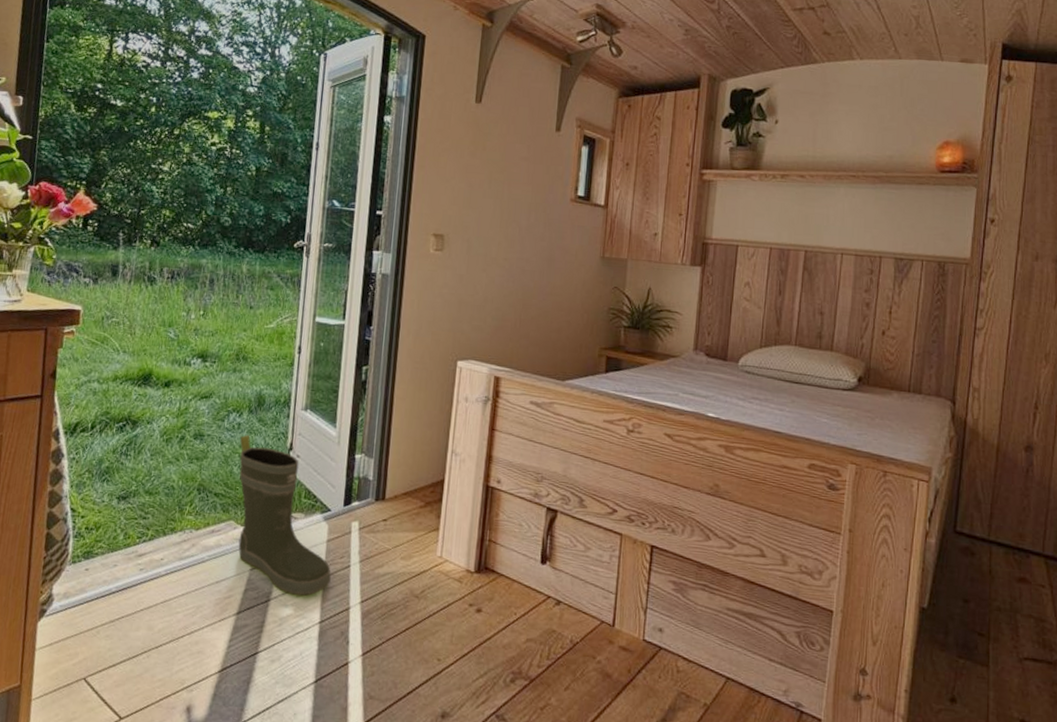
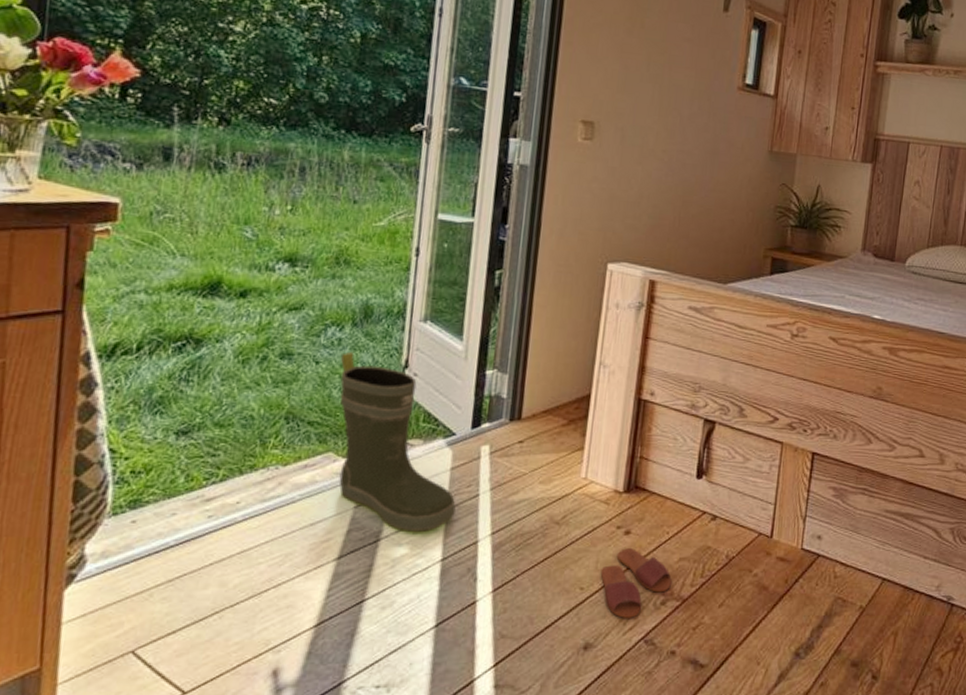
slippers: none [455,624,520,693] -> present [600,547,672,618]

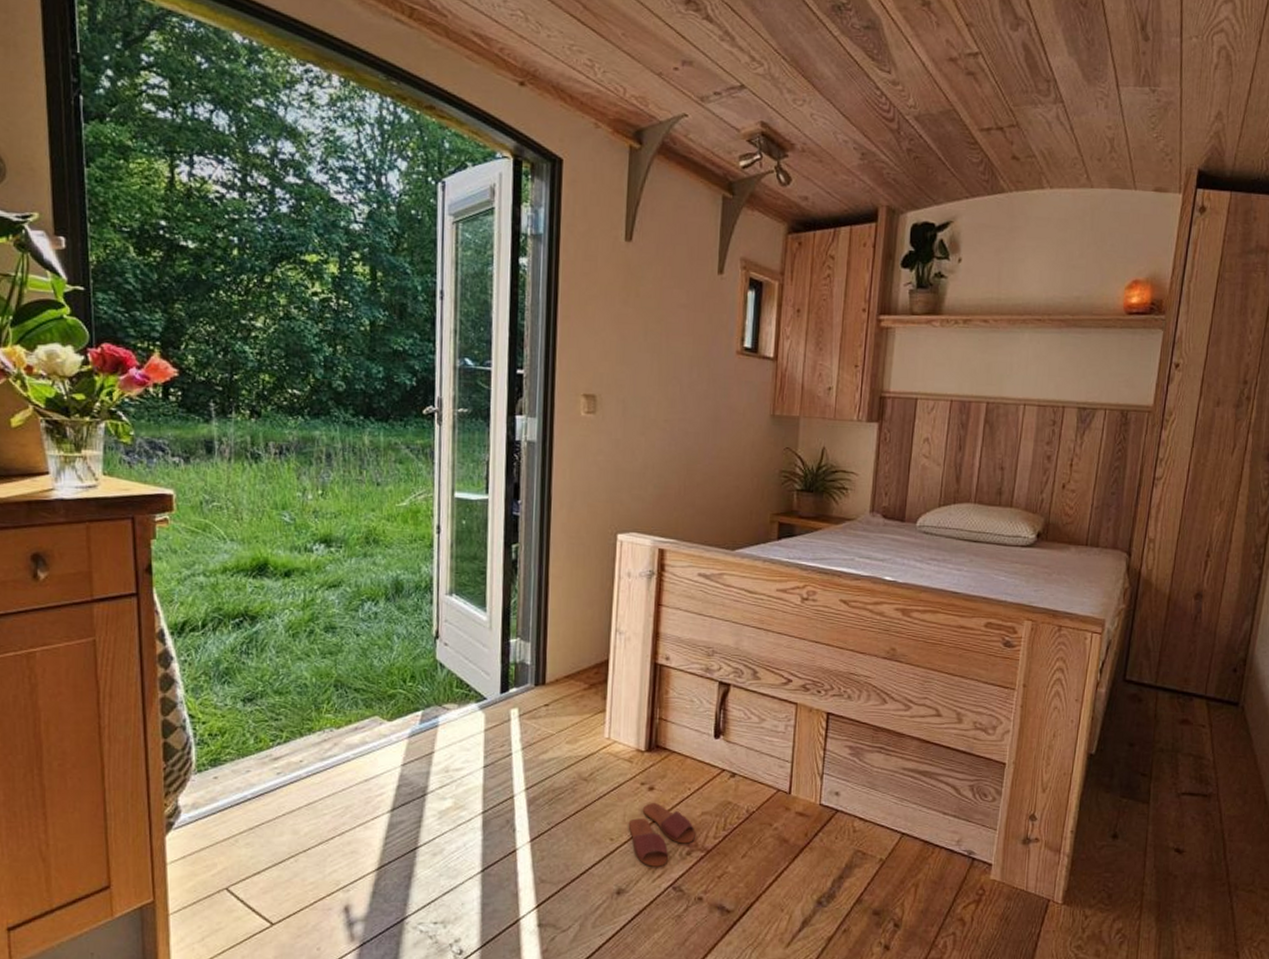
boot: present [339,351,456,533] -> none [377,624,492,789]

